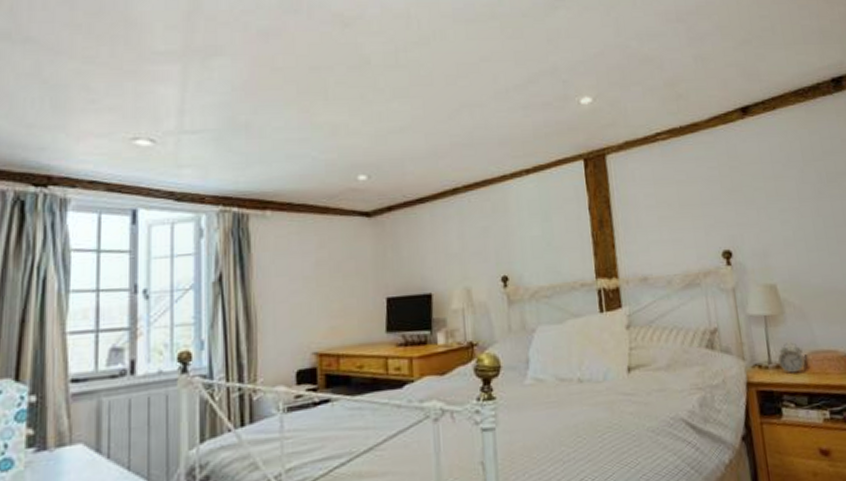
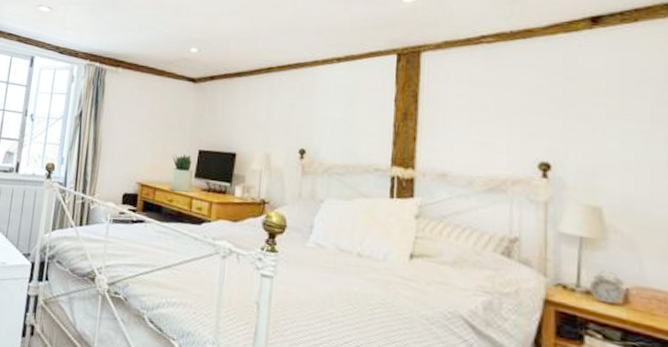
planter: none [354,305,387,355] -> present [168,153,193,193]

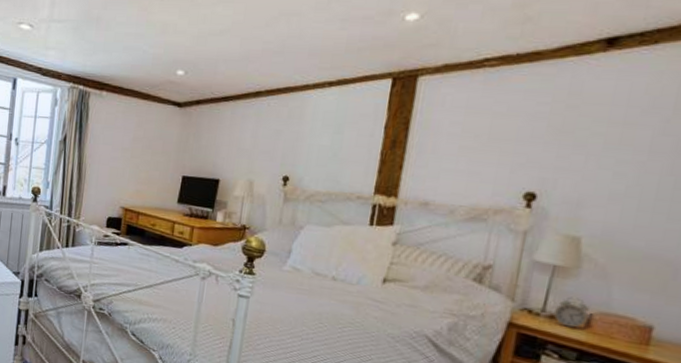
planter: present [168,153,193,193] -> none [151,179,176,218]

